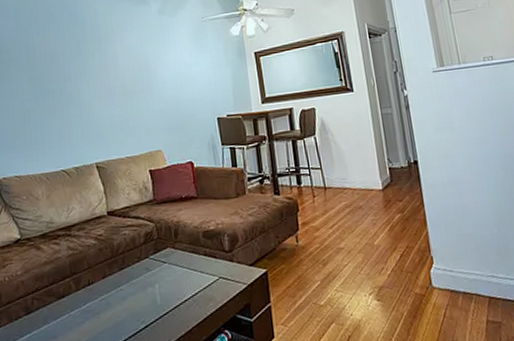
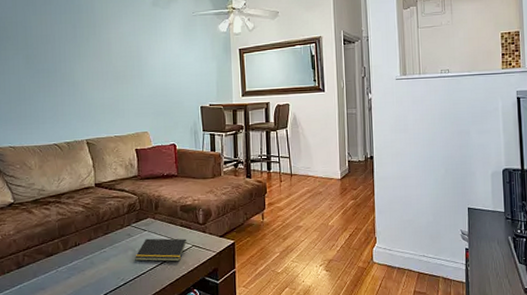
notepad: none [155,270,213,299] -> present [135,238,187,262]

